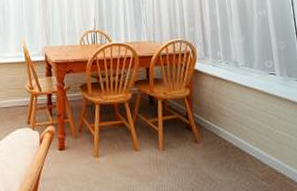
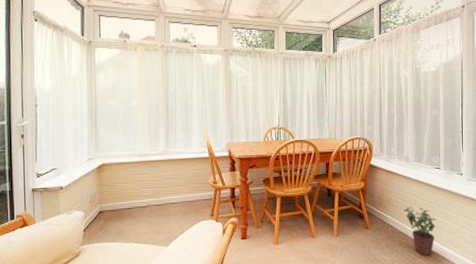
potted plant: none [237,117,278,178] -> present [404,206,436,256]

